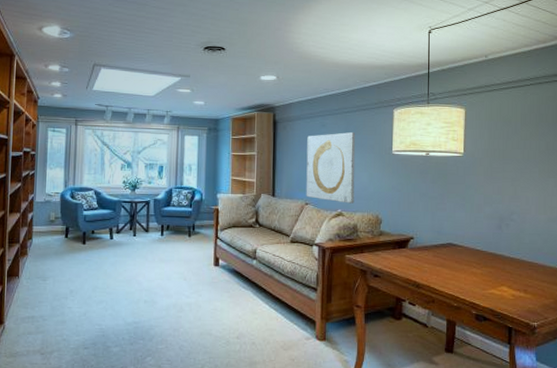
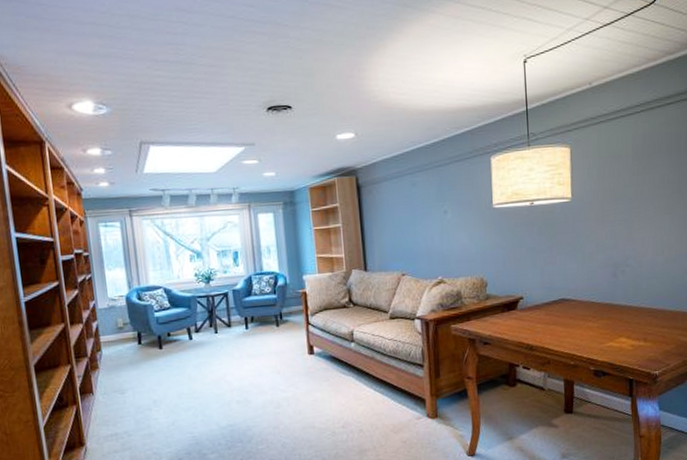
wall art: present [306,132,356,204] -> none [397,188,456,269]

